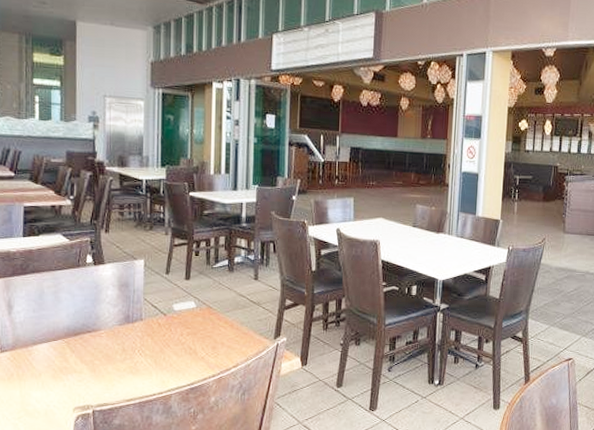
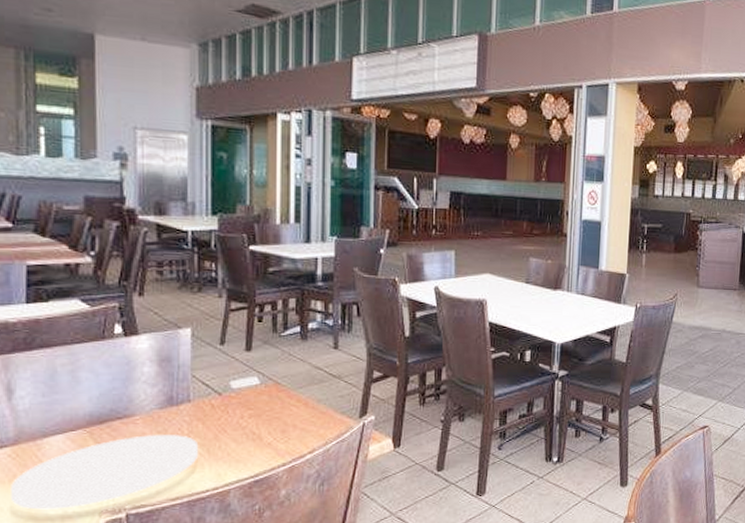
plate: none [9,346,149,404] -> present [11,435,199,510]

